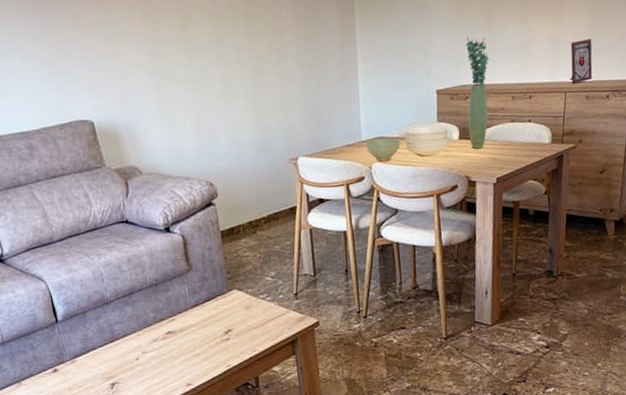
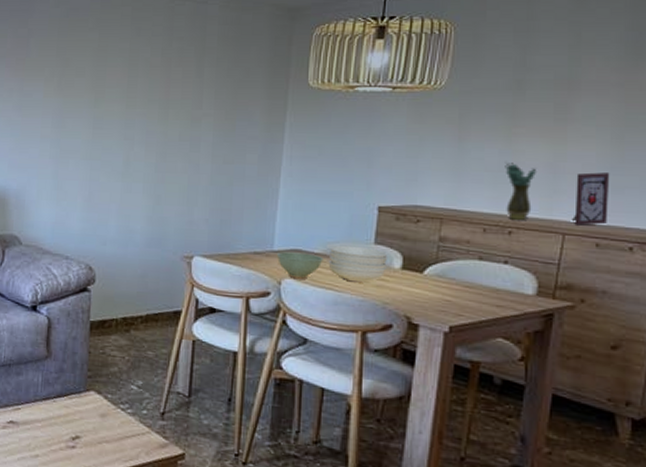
vase: present [465,36,489,149] -> none [416,150,454,286]
vase: none [522,39,545,86] -> present [505,162,537,220]

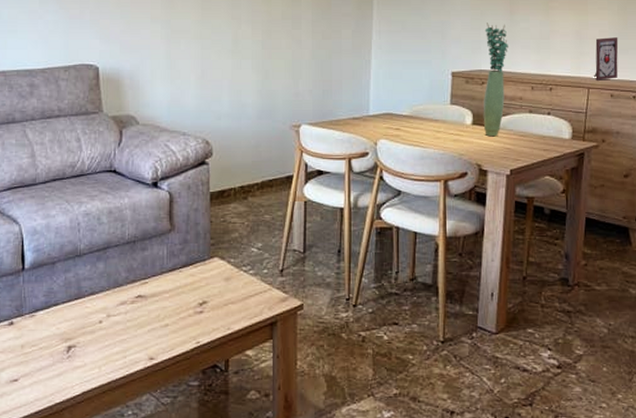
bowl: present [276,252,324,279] -> none [372,116,411,139]
bowl: present [328,245,389,283] -> none [414,107,462,138]
vase: none [416,150,454,286] -> present [483,23,508,137]
vase: present [505,162,537,220] -> none [545,31,568,78]

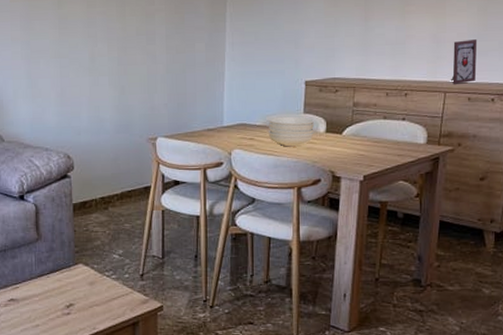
bowl: none [414,107,462,138] -> present [268,116,315,147]
vase: present [483,23,508,137] -> none [336,30,363,144]

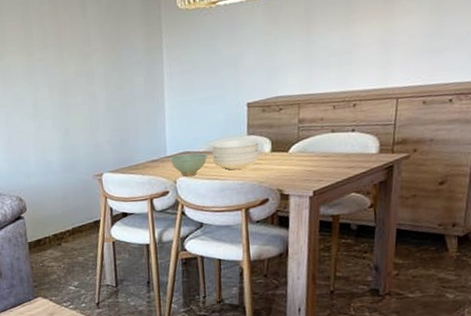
bowl: none [226,126,264,149] -> present [169,153,208,176]
picture frame: present [450,39,478,84] -> none [402,39,432,89]

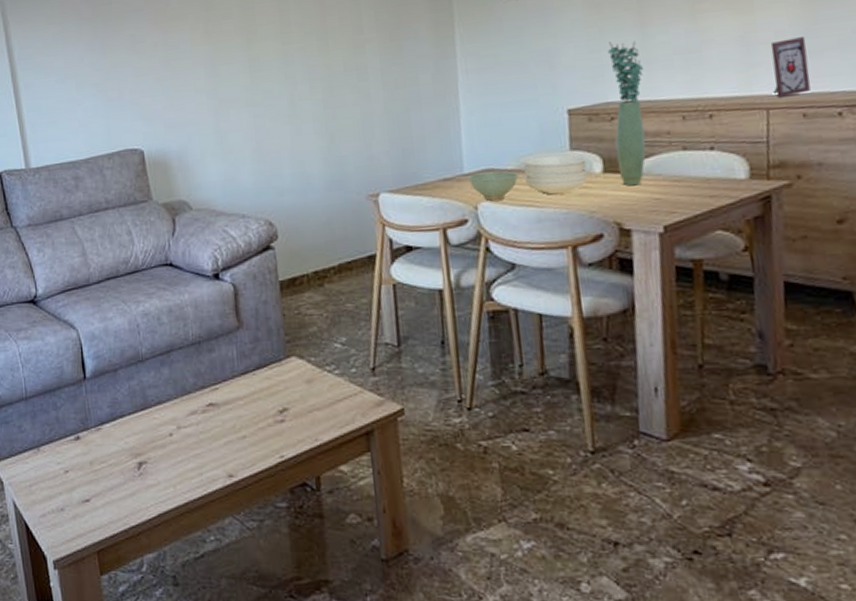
vase: none [279,45,306,162] -> present [607,40,646,186]
picture frame: none [402,39,432,89] -> present [770,37,811,98]

